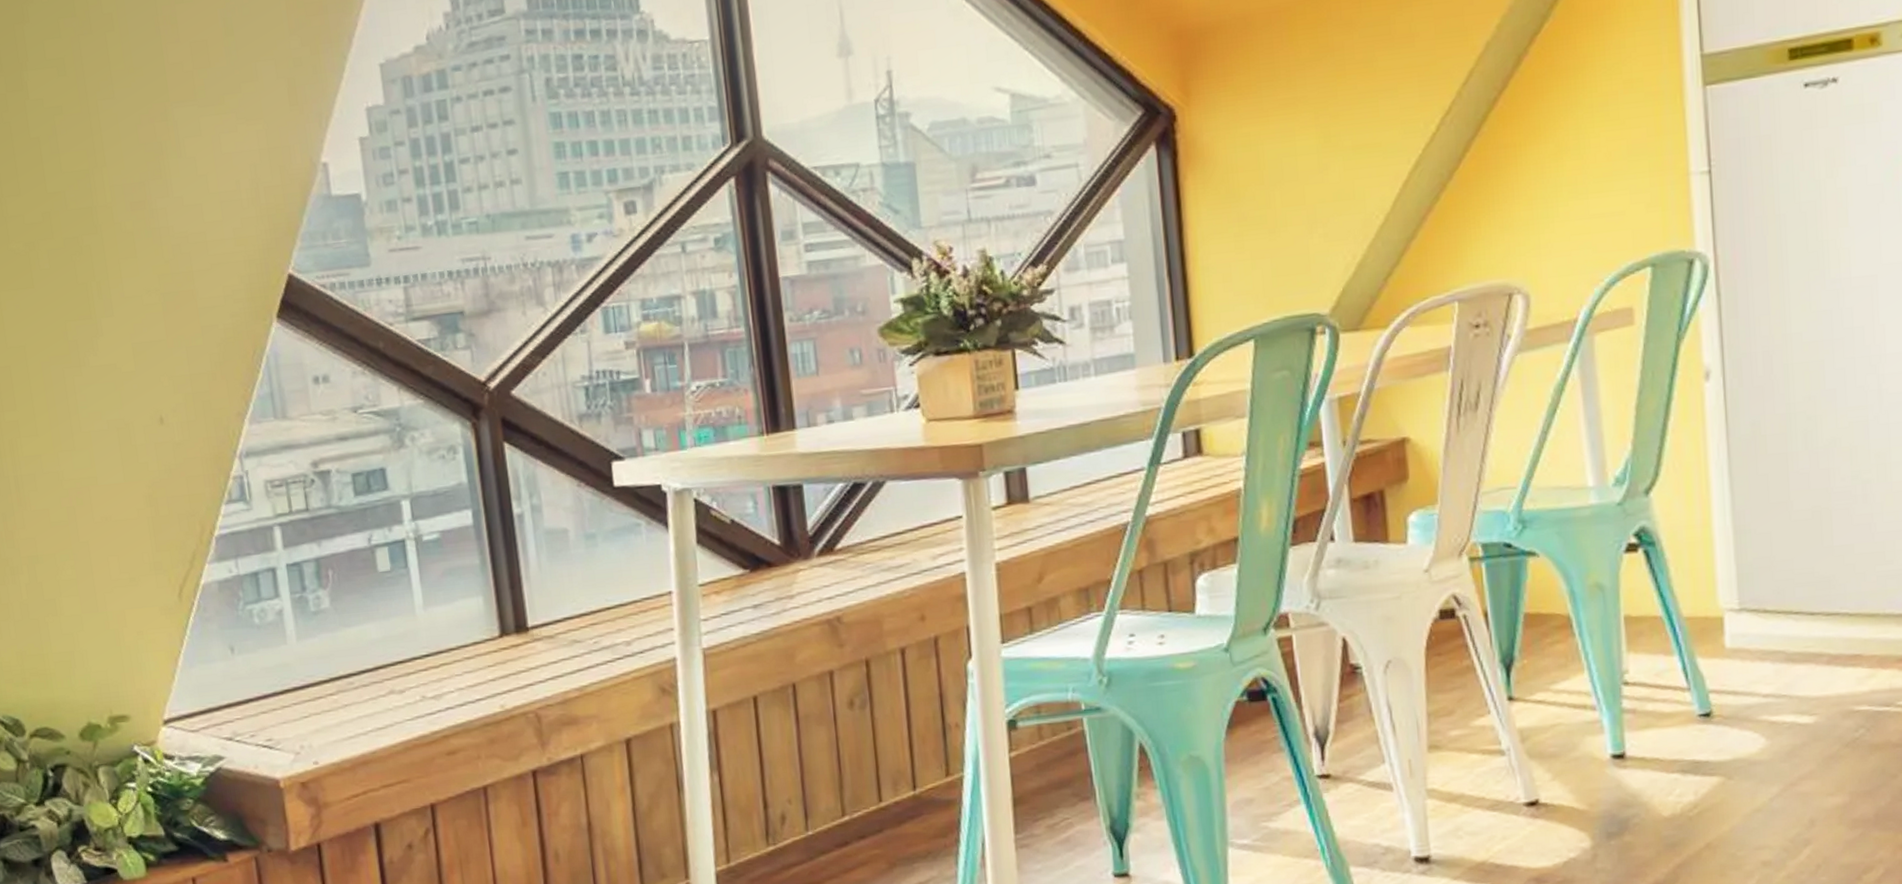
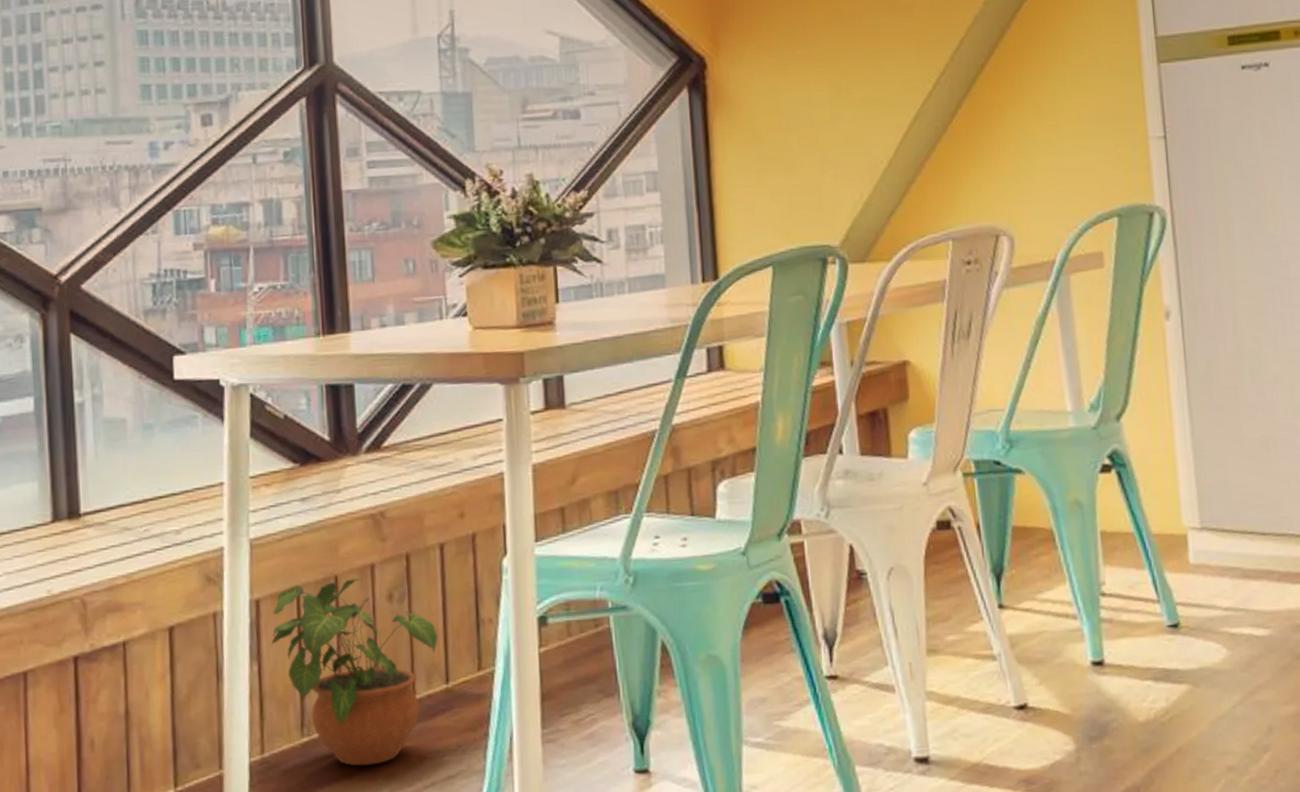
potted plant: none [731,685,903,874] -> present [271,578,438,766]

